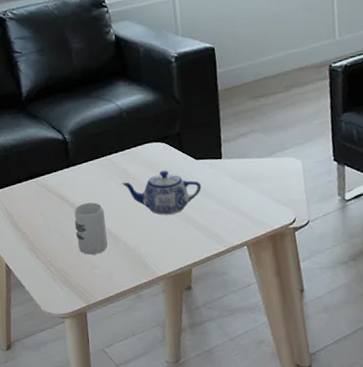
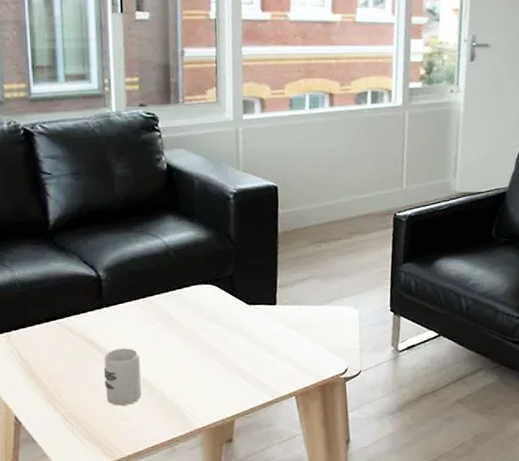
teapot: present [121,170,202,215] -> none [162,315,252,363]

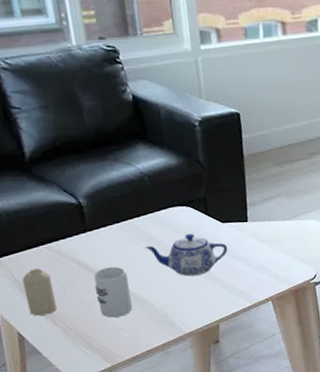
candle: none [27,346,61,399] -> present [22,268,57,316]
teapot: none [162,315,252,363] -> present [144,233,228,277]

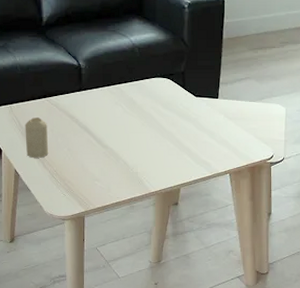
cup: present [94,266,132,318] -> none [81,124,109,169]
teapot: present [144,233,228,277] -> none [127,103,198,141]

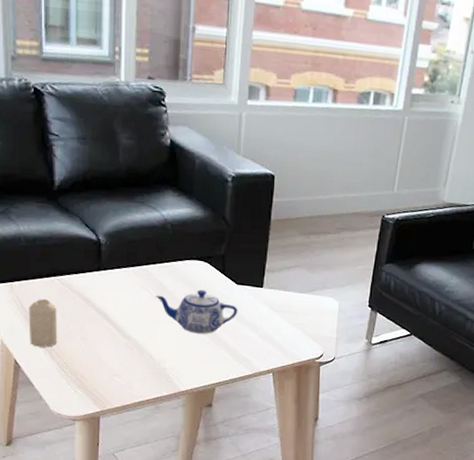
teapot: none [127,103,198,141] -> present [155,289,238,334]

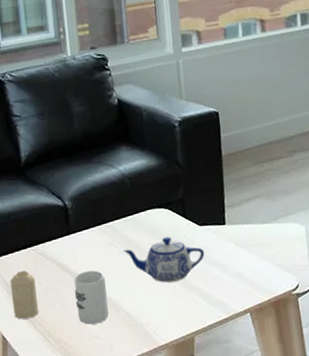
cup: none [98,310,132,362] -> present [74,270,109,325]

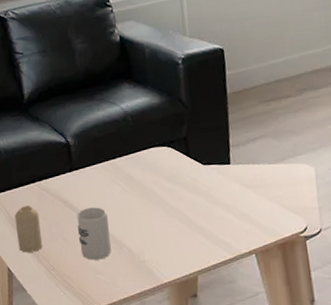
teapot: present [123,236,205,283] -> none [125,175,209,221]

